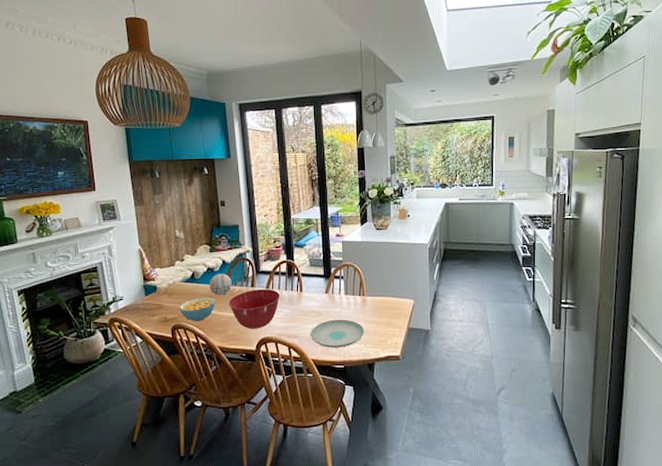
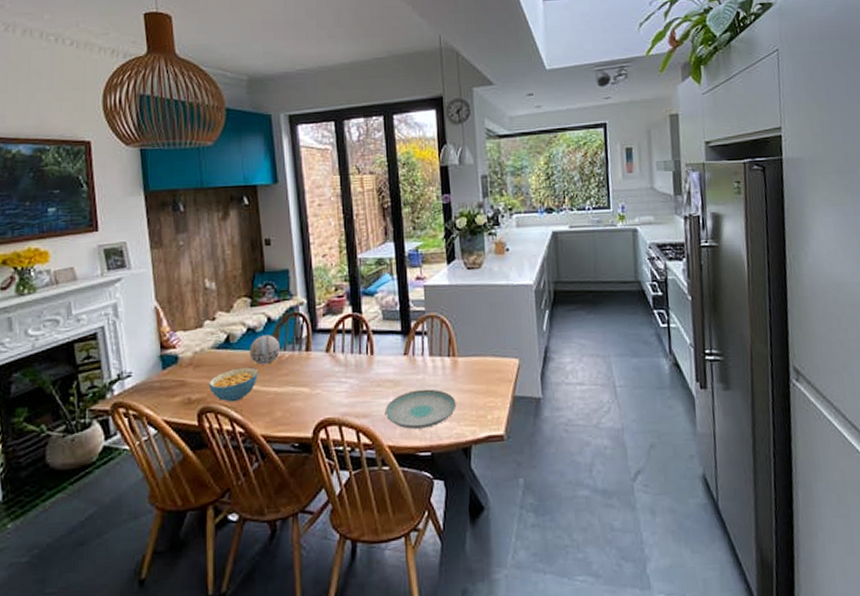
mixing bowl: present [229,289,280,329] -> none [276,353,344,409]

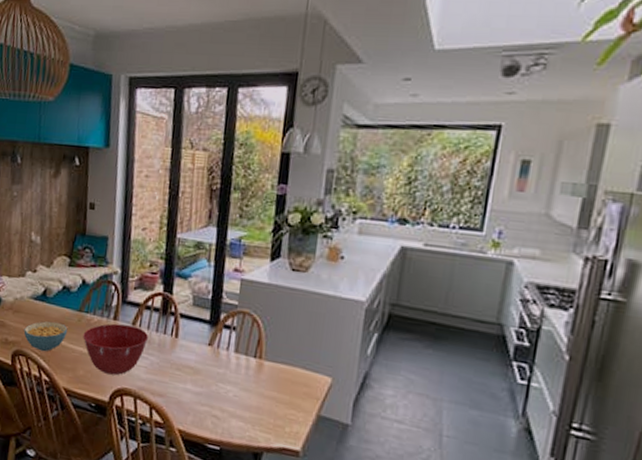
decorative ball: present [249,335,280,365] -> none [62,295,91,324]
mixing bowl: none [276,353,344,409] -> present [83,323,148,375]
plate: present [386,389,457,429] -> none [181,382,255,423]

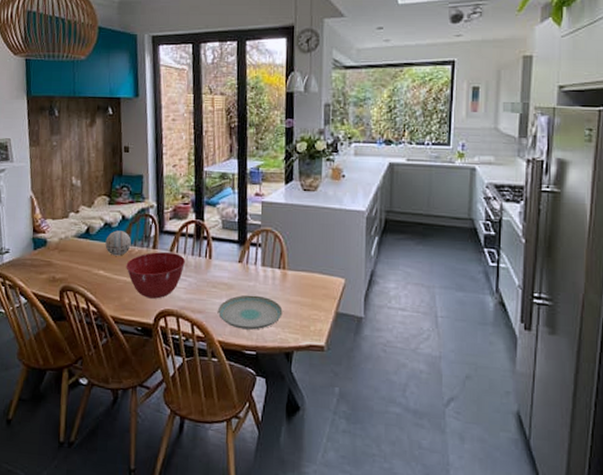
cereal bowl: present [23,321,68,352] -> none [70,256,112,285]
decorative ball: none [62,295,91,324] -> present [105,230,131,256]
plate: none [181,382,255,423] -> present [218,295,283,330]

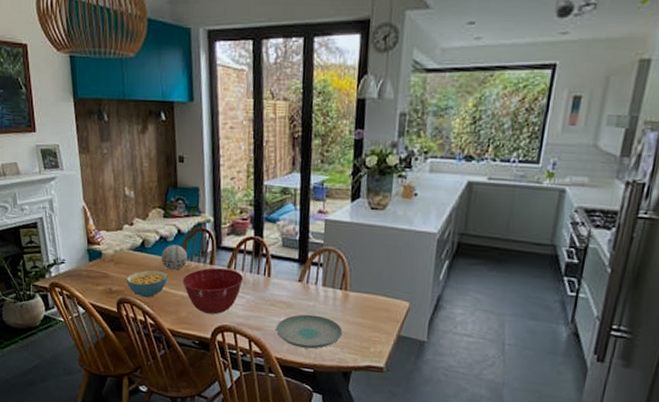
cereal bowl: none [70,256,112,285] -> present [126,270,168,298]

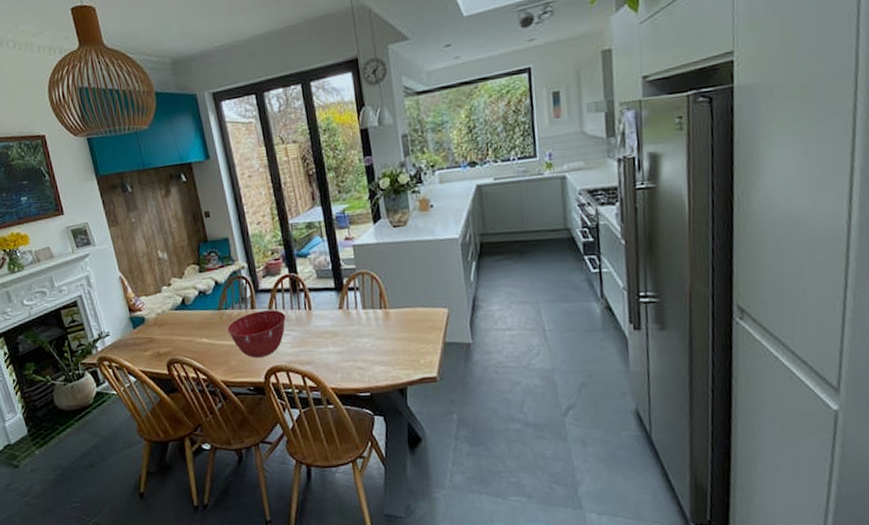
cereal bowl: present [126,270,168,298] -> none [172,325,213,354]
decorative ball: present [161,244,188,271] -> none [202,296,229,322]
plate: present [276,314,343,349] -> none [326,338,391,373]

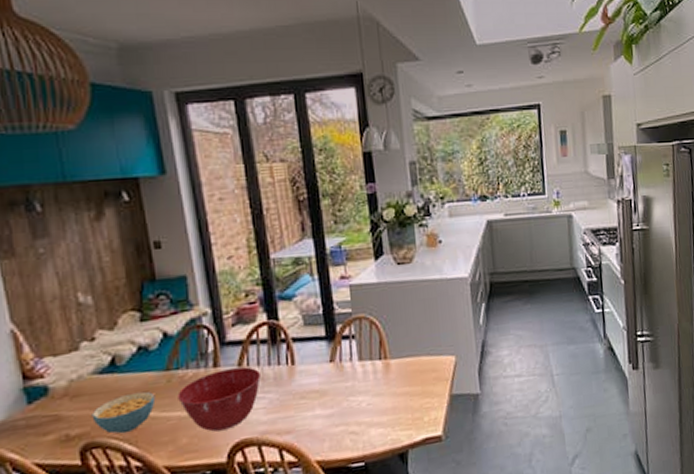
cereal bowl: none [172,325,213,354] -> present [91,392,156,434]

